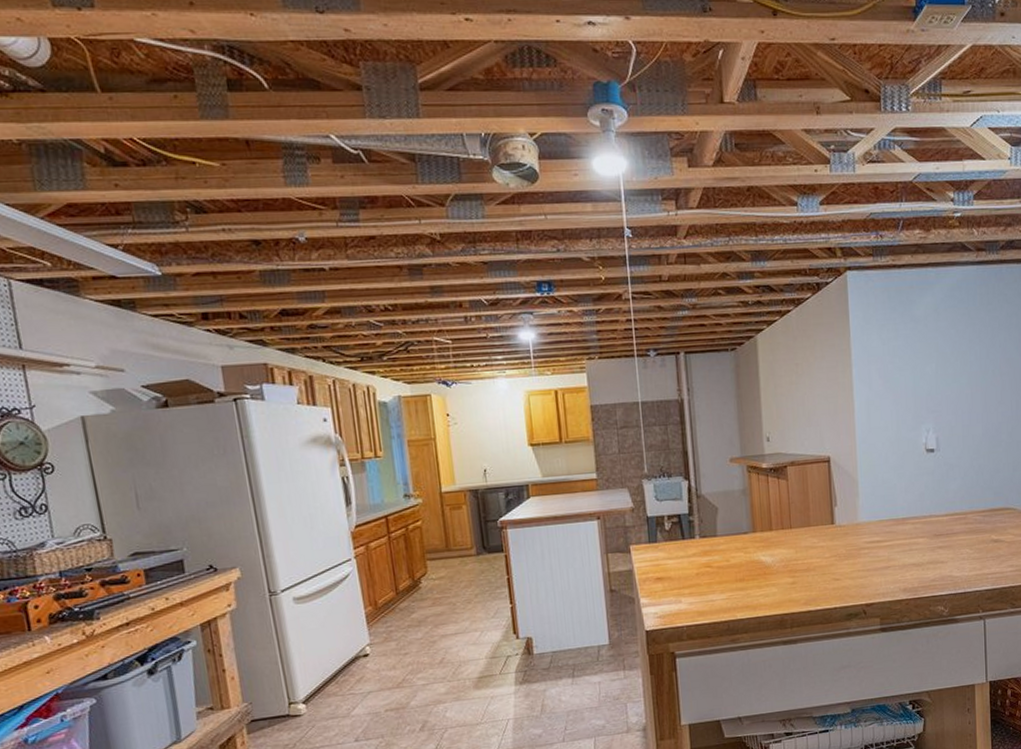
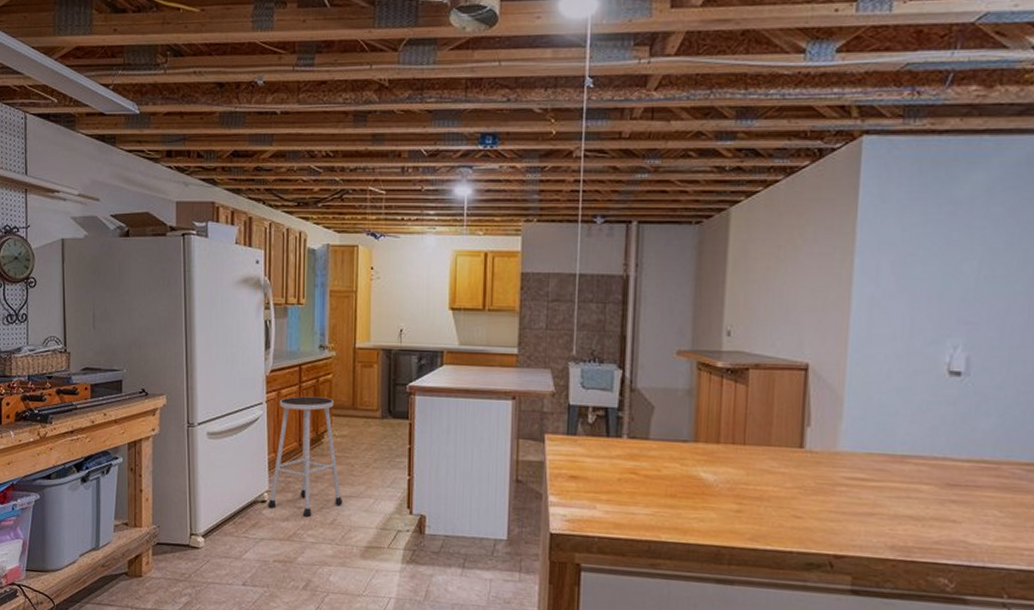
stool: none [368,543,450,662] -> present [267,396,343,518]

